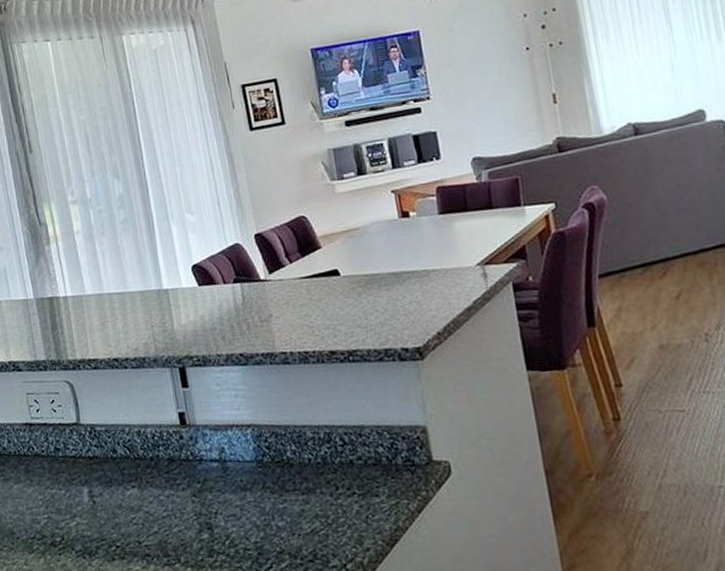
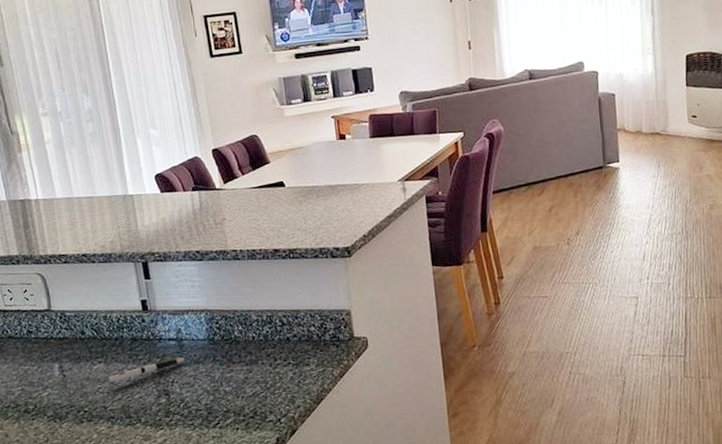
pen: none [142,483,231,511] -> present [108,357,186,382]

